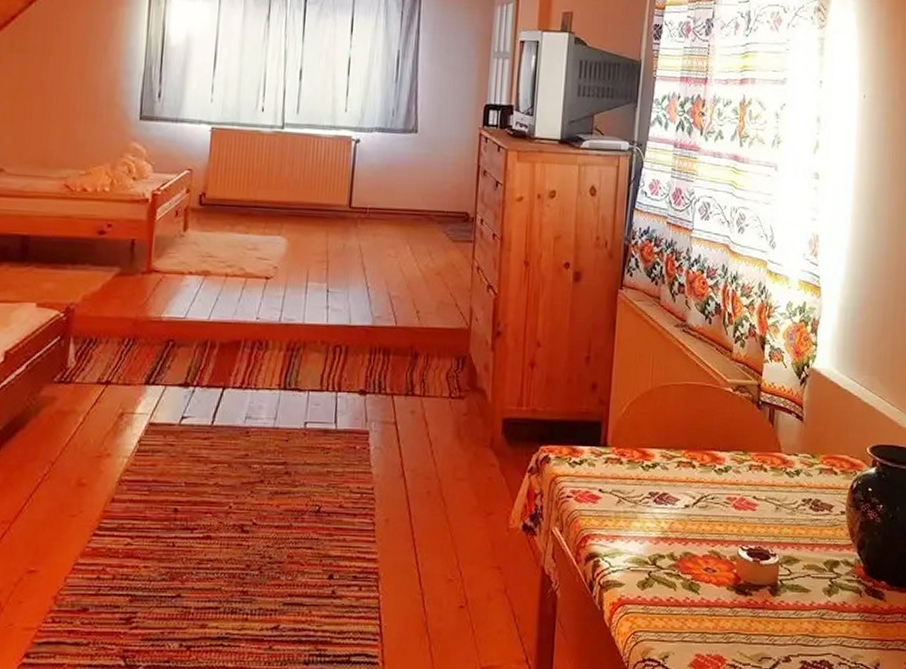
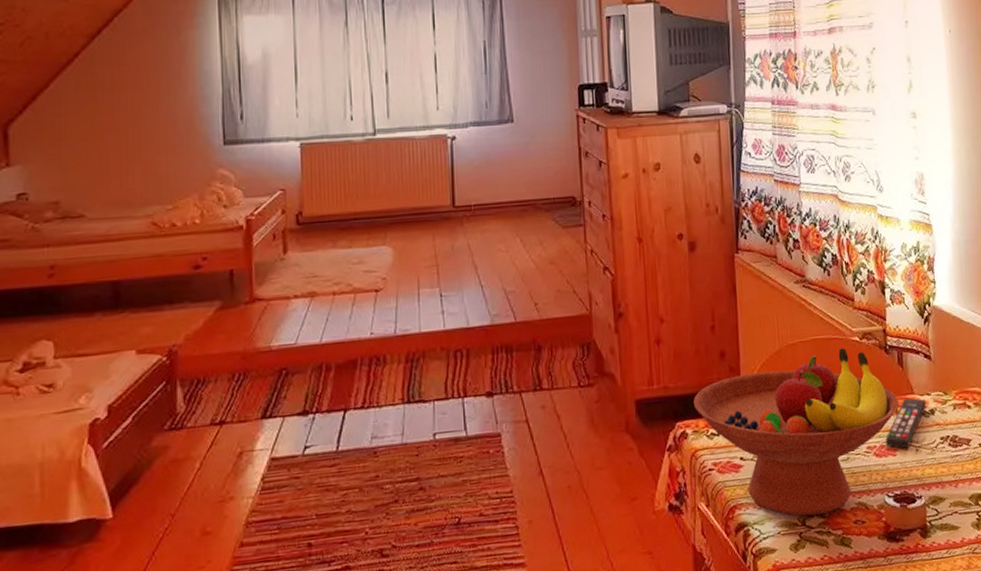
fruit bowl: none [560,397,764,556] -> present [694,348,899,516]
remote control: none [745,455,792,505] -> present [885,398,926,449]

